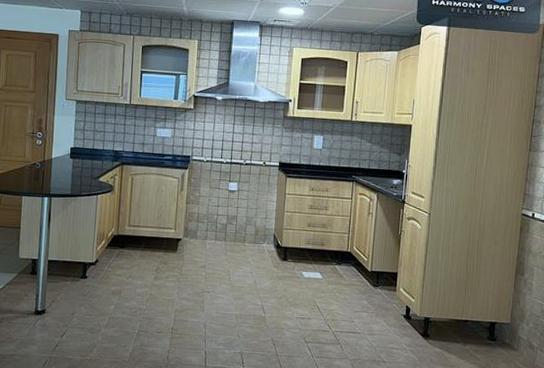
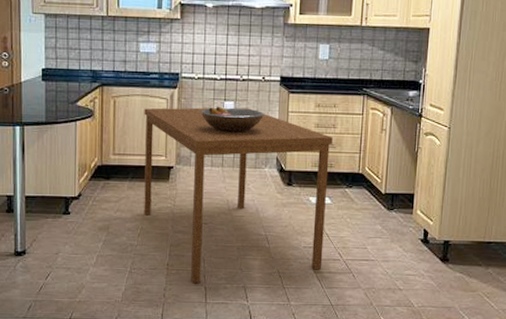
dining table: none [153,186,324,348] -> present [144,107,333,284]
fruit bowl: none [207,186,265,211] -> present [200,106,265,133]

